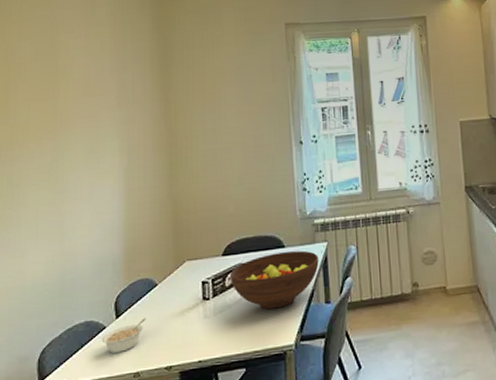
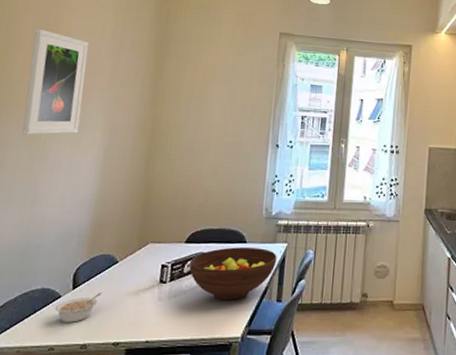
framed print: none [34,56,94,168] -> present [22,28,89,135]

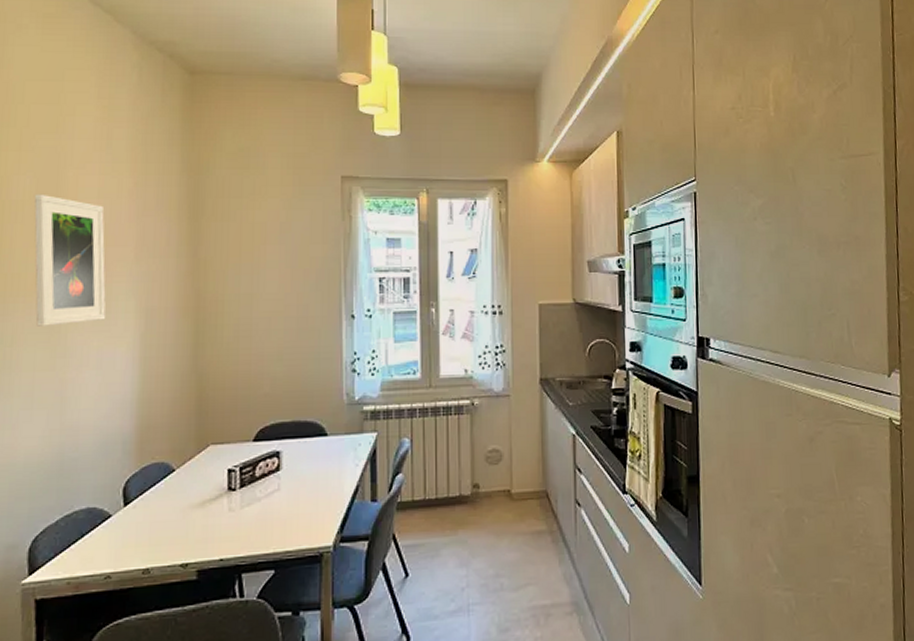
legume: present [54,293,102,323] -> none [105,507,160,546]
fruit bowl: present [189,247,277,300] -> none [262,440,366,505]

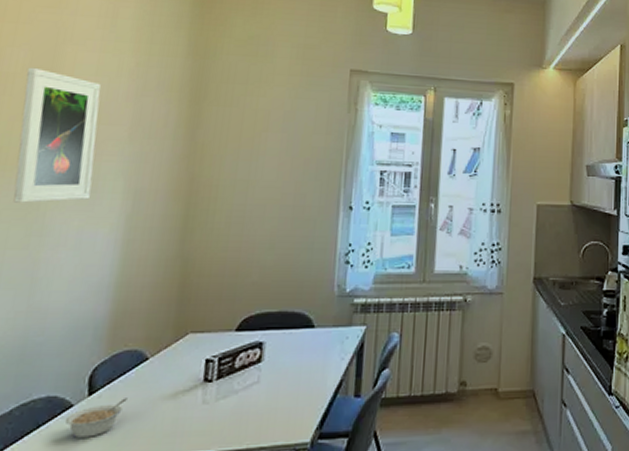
legume: none [105,507,160,546] -> present [64,398,128,438]

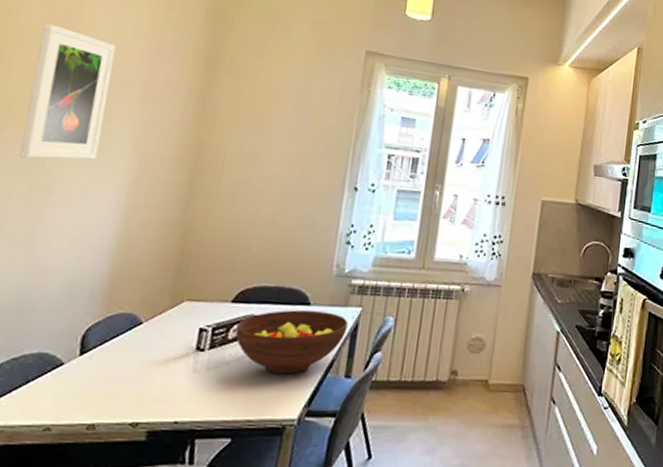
legume: present [64,398,128,438] -> none [54,360,119,397]
fruit bowl: none [242,333,354,399] -> present [235,309,348,375]

